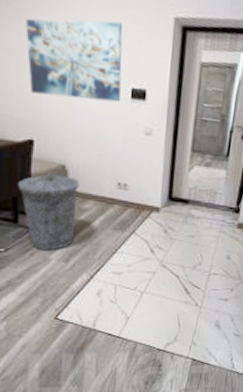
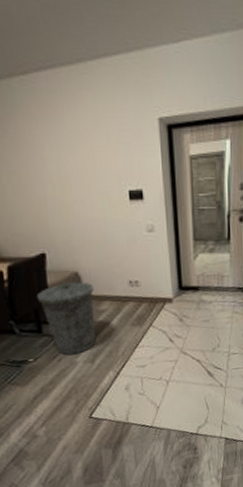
wall art: present [25,18,123,103] -> none [22,131,121,211]

